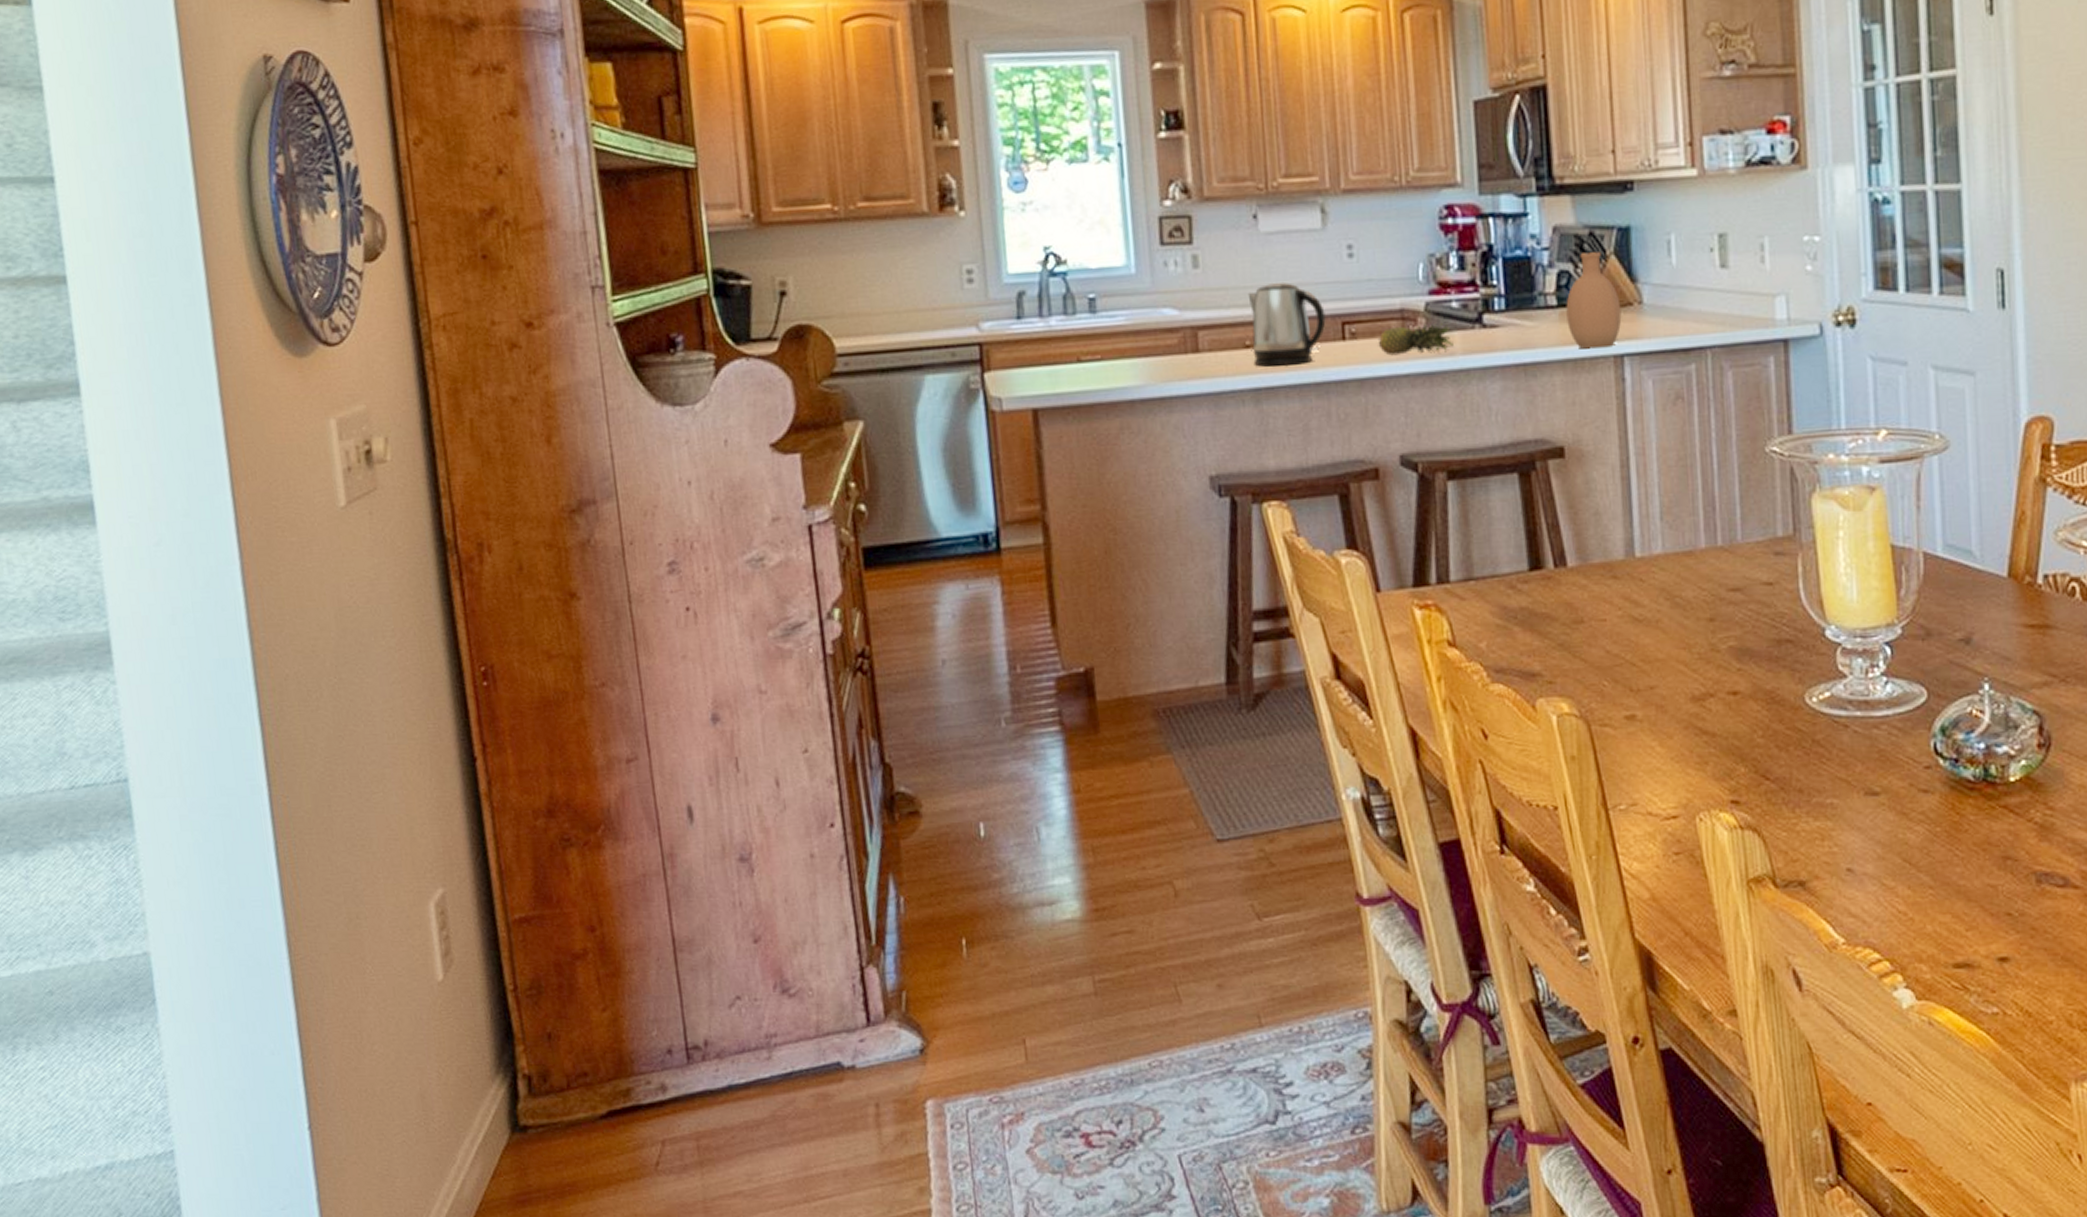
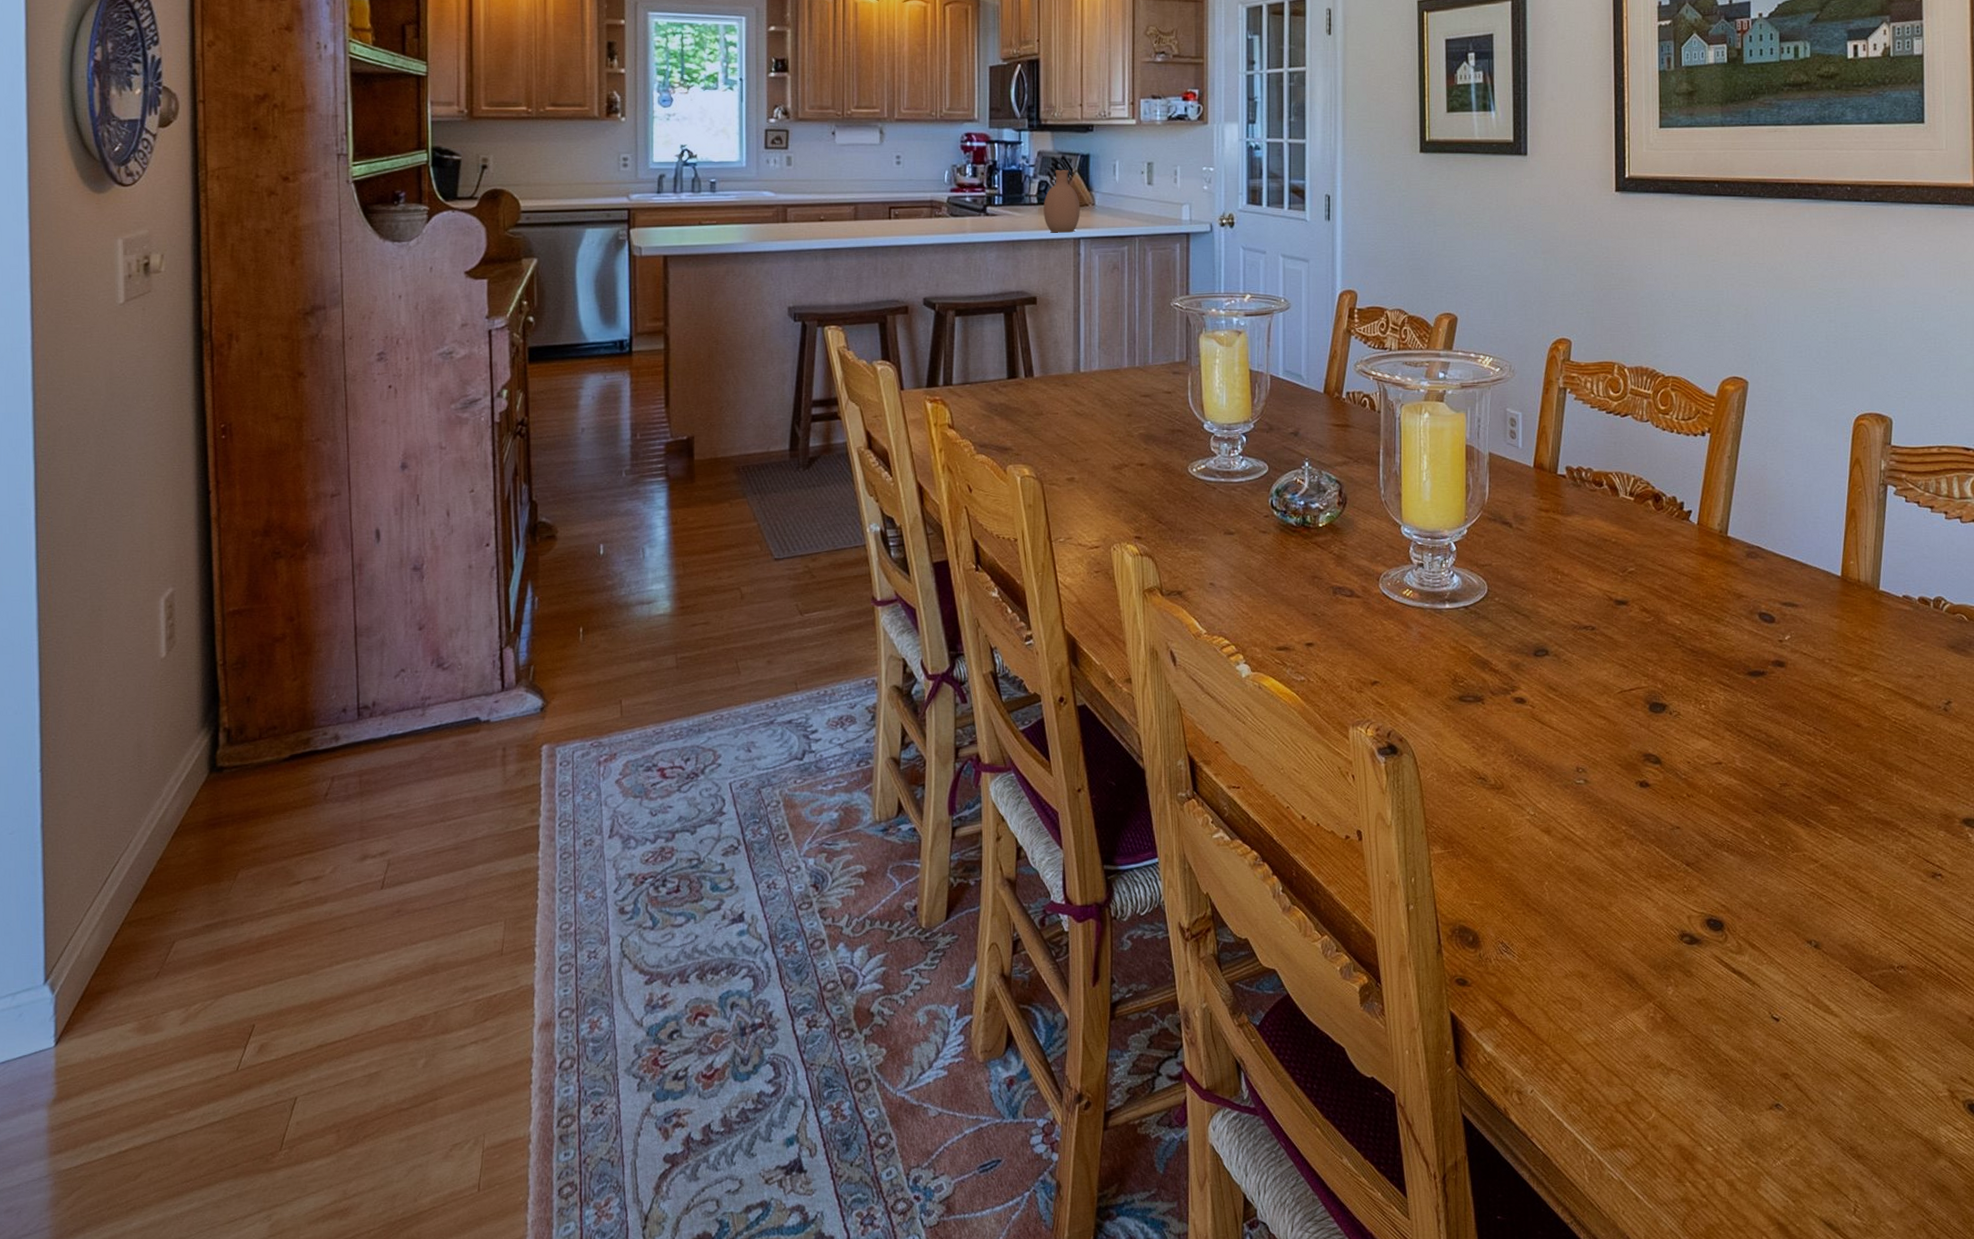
kettle: present [1247,283,1326,367] -> none [824,179,878,235]
fruit: present [1379,323,1454,356] -> none [914,211,965,231]

